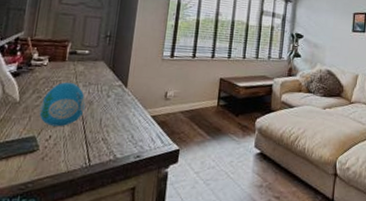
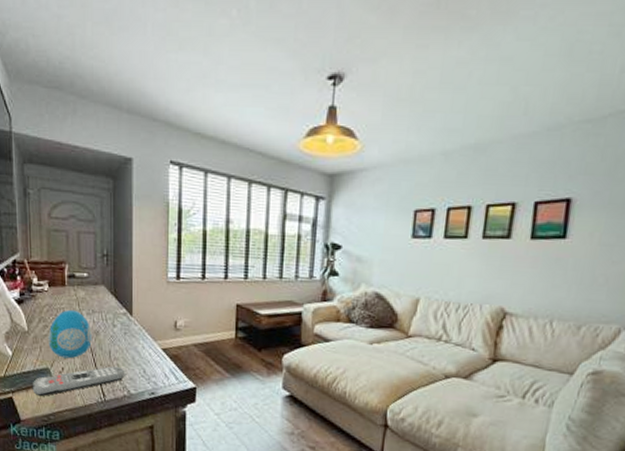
remote control: none [13,132,114,165] -> present [32,366,125,397]

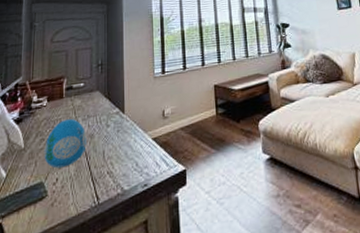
remote control: present [32,366,125,397] -> none [24,165,119,216]

